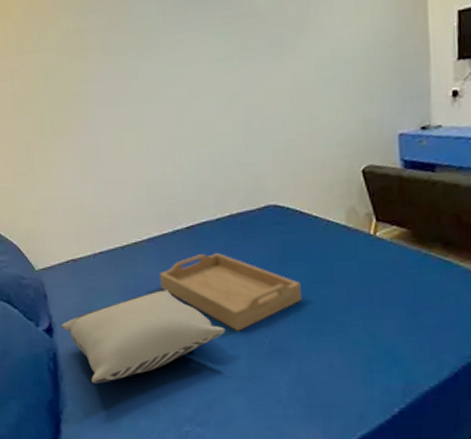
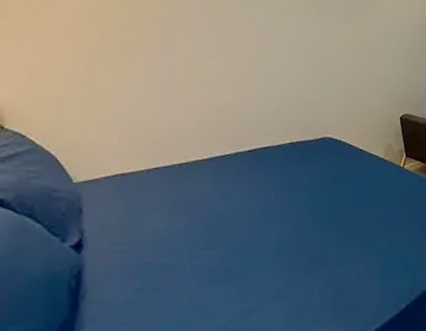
pillow: present [61,290,225,384] -> none [94,206,271,301]
serving tray: present [159,253,302,331] -> none [214,175,342,244]

